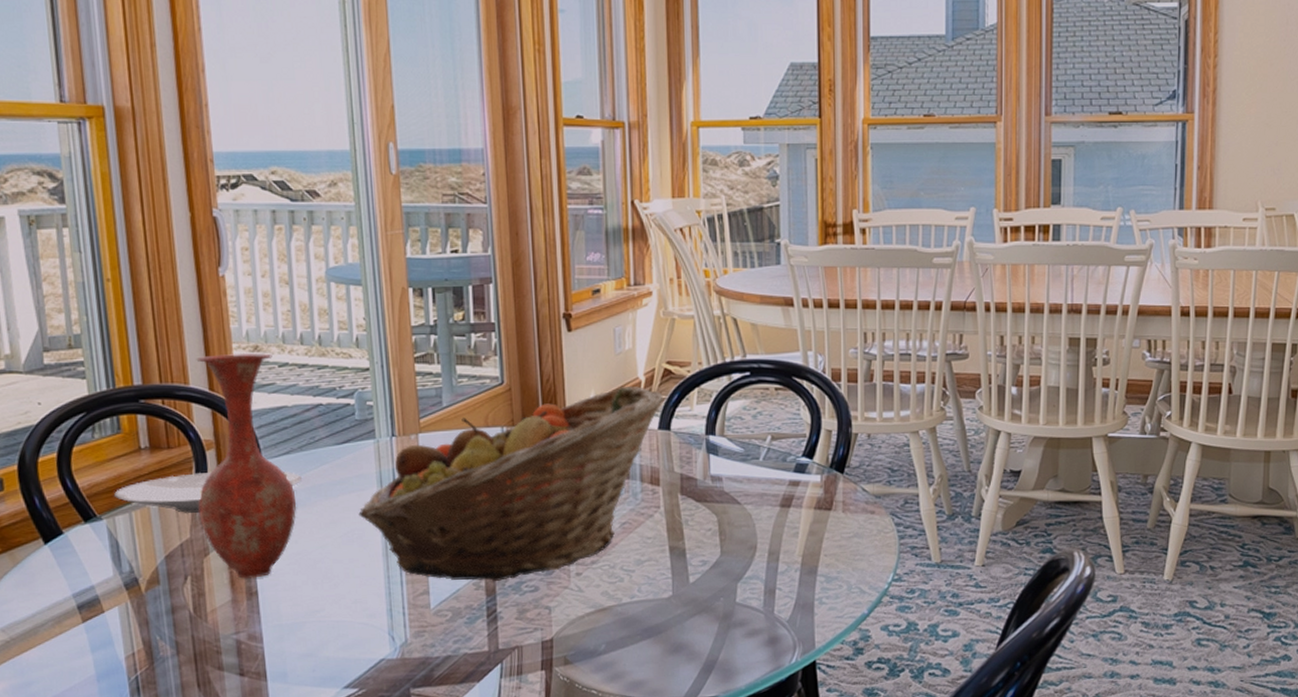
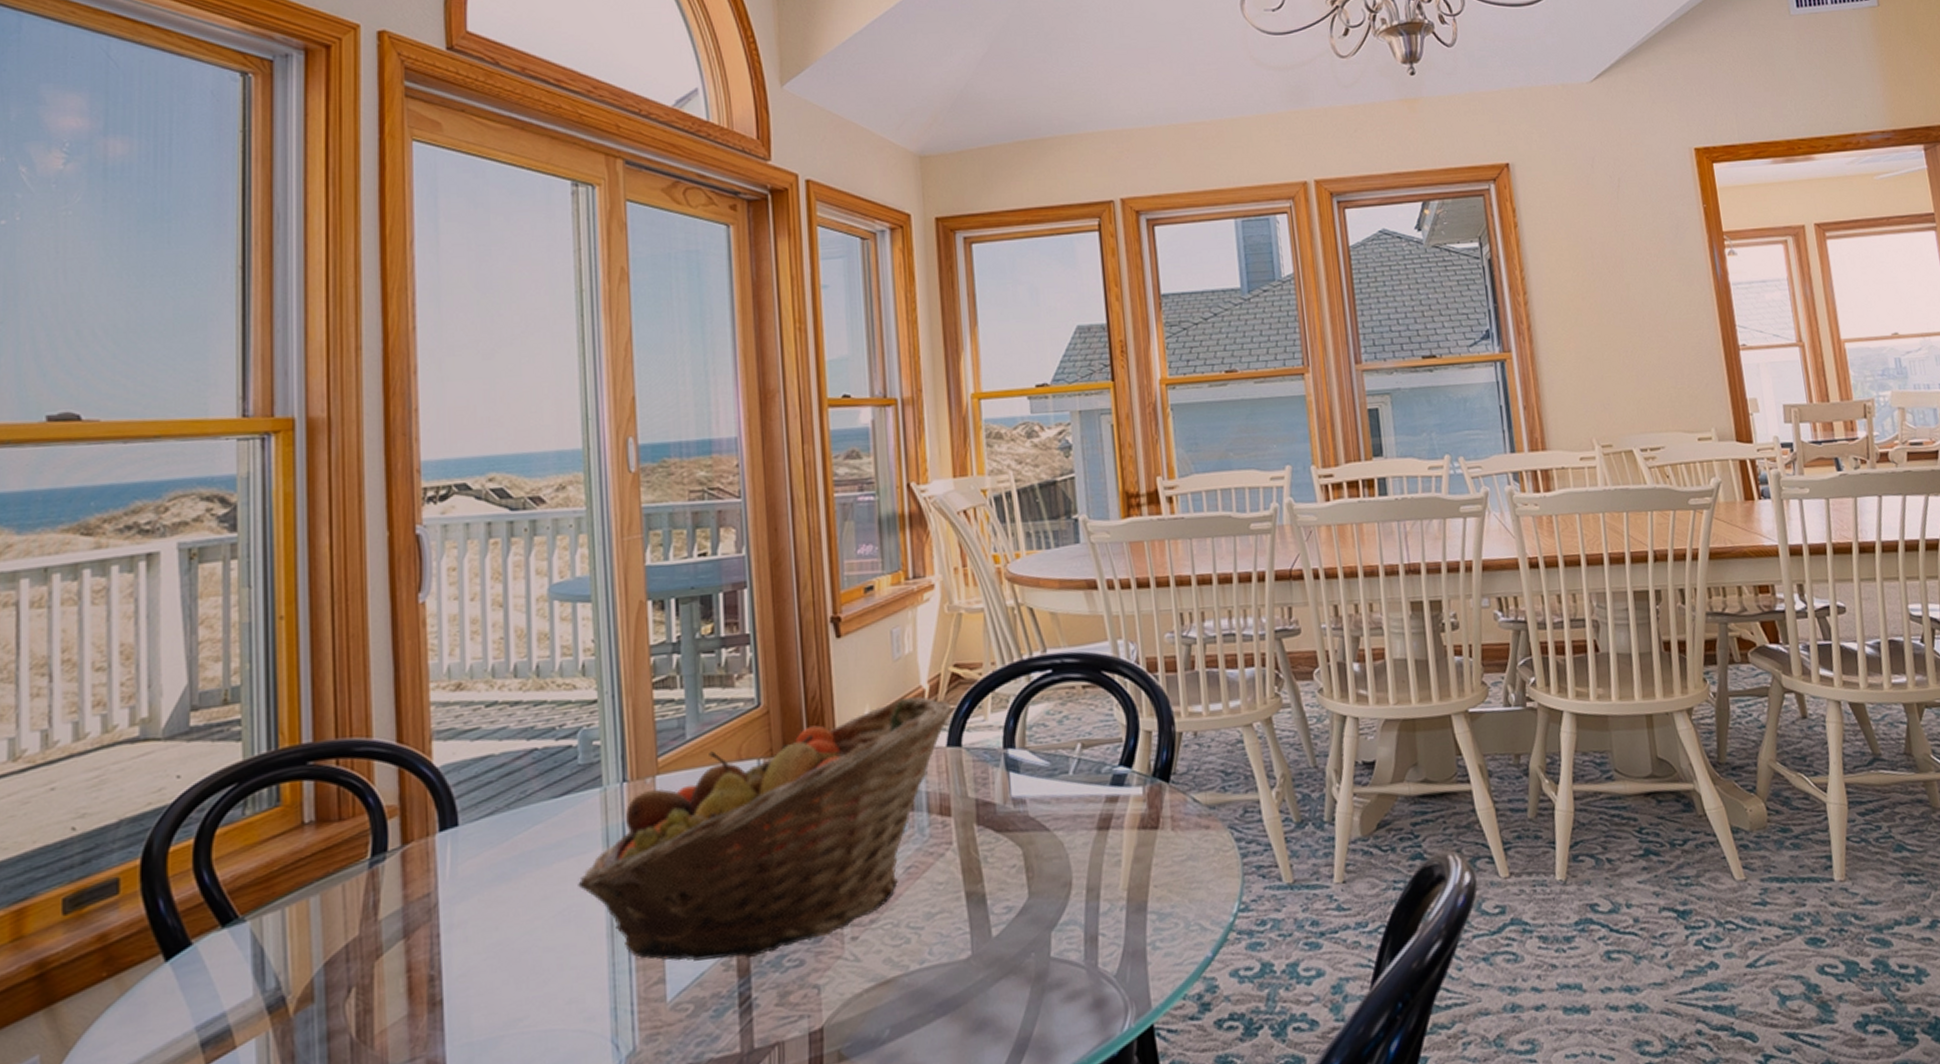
plate: present [114,470,302,513] -> none [264,836,507,904]
vase: present [196,352,297,579] -> none [373,691,500,984]

